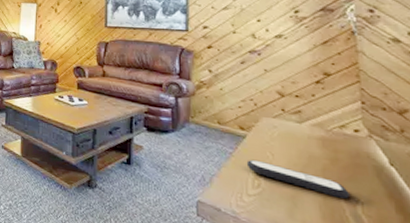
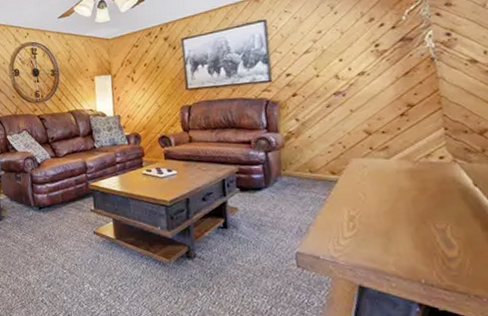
remote control: present [246,159,350,199] -> none [340,202,439,226]

